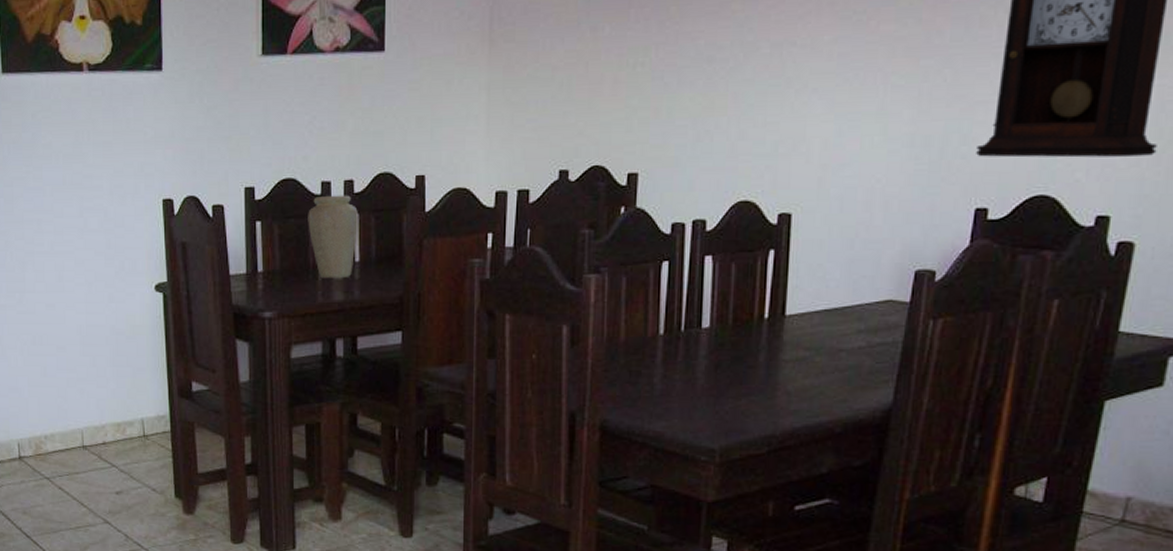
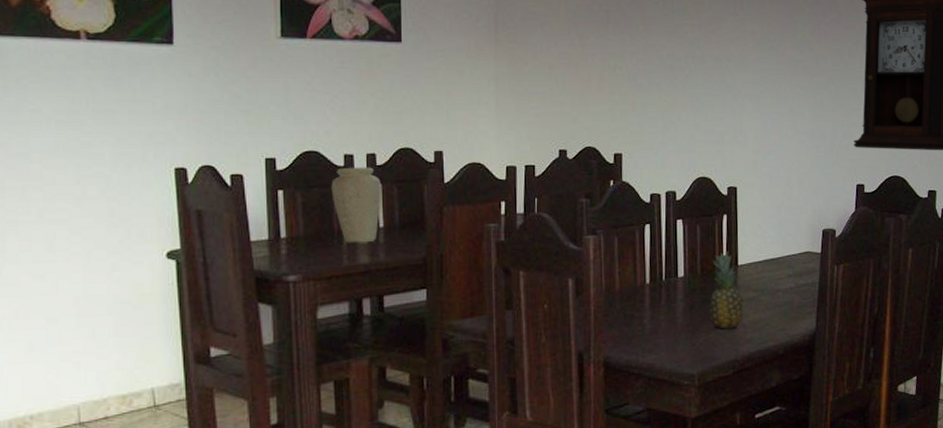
fruit: none [741,296,789,396] -> present [709,250,743,329]

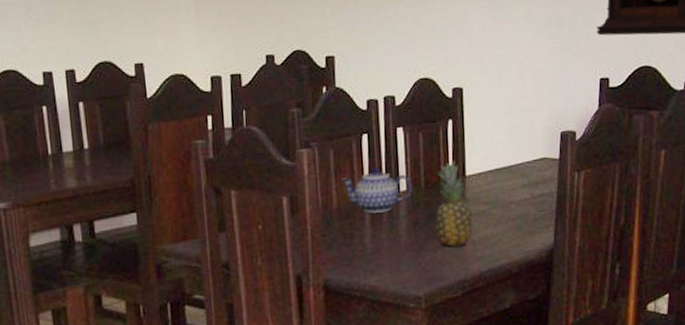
vase: present [331,167,381,243] -> none [32,84,84,167]
teapot: none [623,255,690,296] -> present [340,167,413,213]

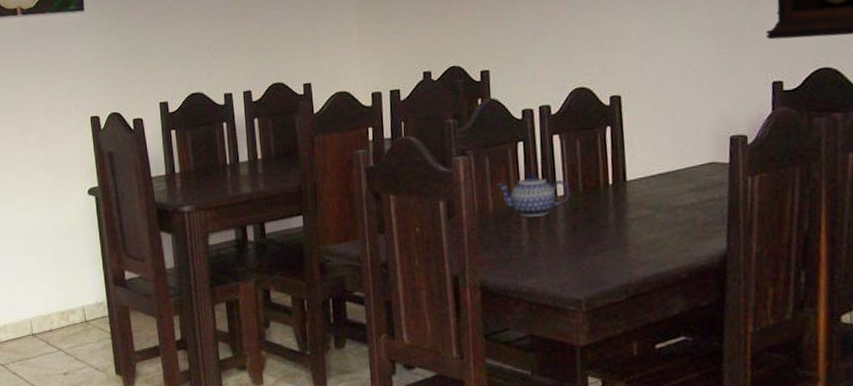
fruit: present [435,160,473,247] -> none [595,165,636,251]

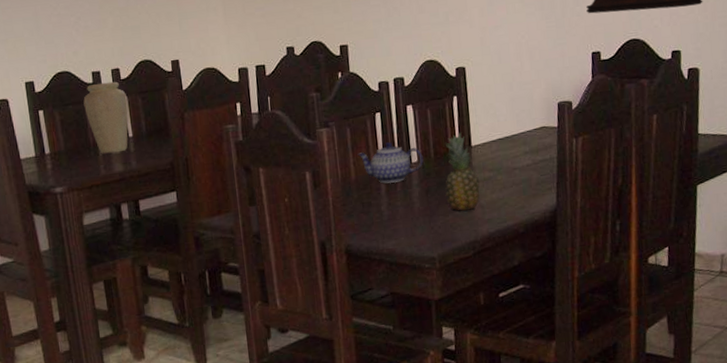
vase: none [214,103,258,175] -> present [83,81,129,154]
fruit: none [595,165,636,251] -> present [444,132,480,211]

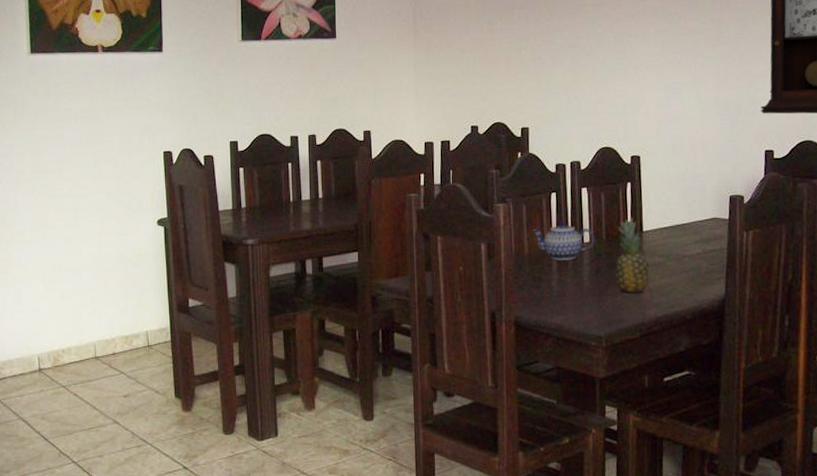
vase: present [83,81,129,154] -> none [280,146,320,212]

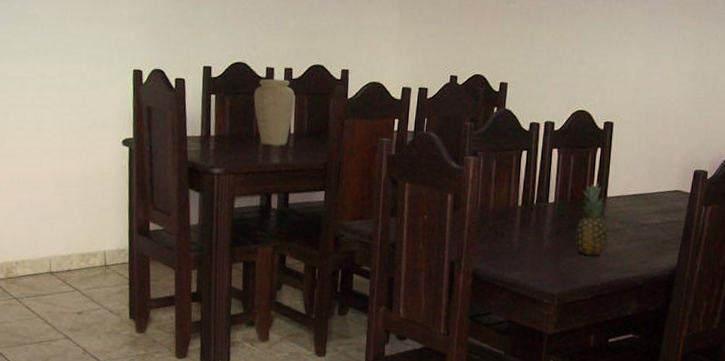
vase: none [280,146,320,212] -> present [253,78,295,145]
teapot: present [531,221,595,260] -> none [499,180,560,219]

